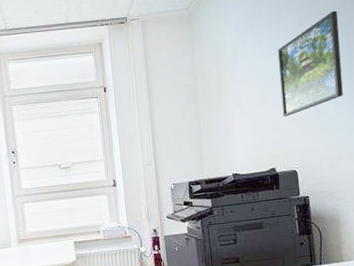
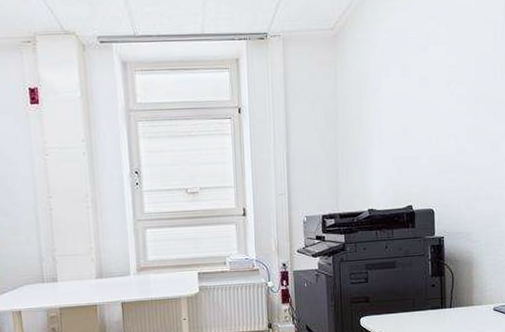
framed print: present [277,10,343,117] -> none [422,43,487,152]

